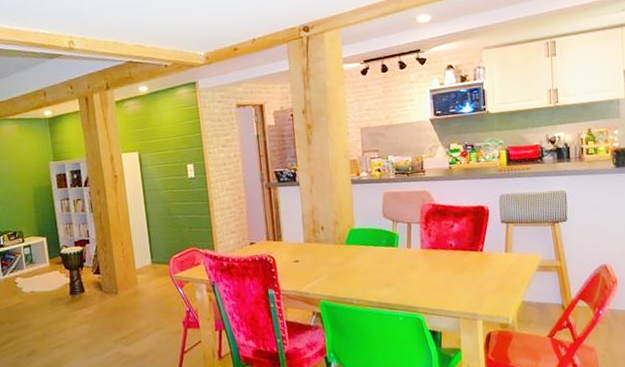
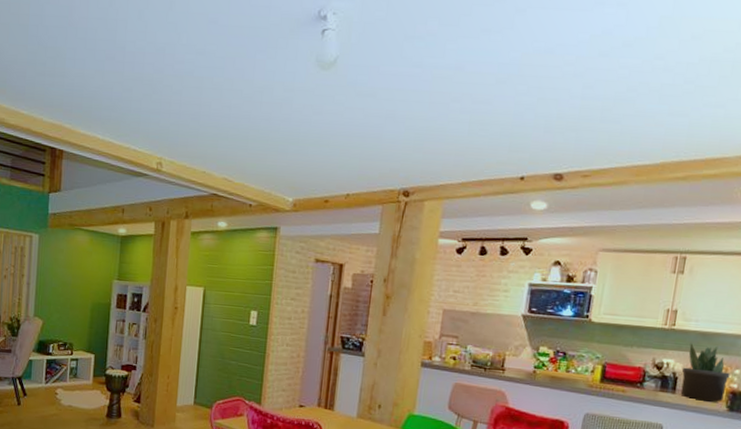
planter: none [571,114,611,164] -> present [680,343,730,402]

